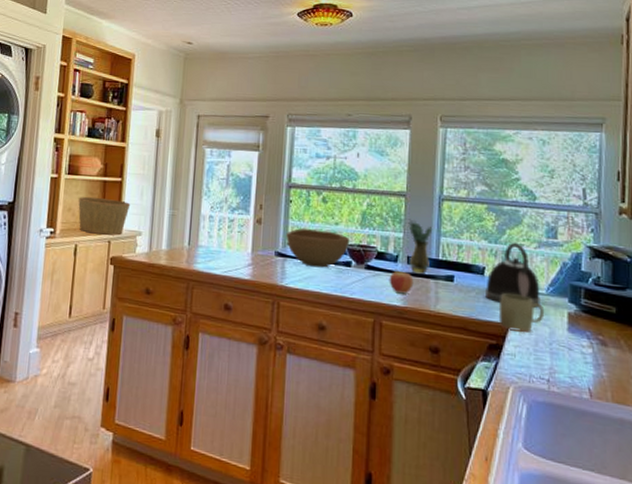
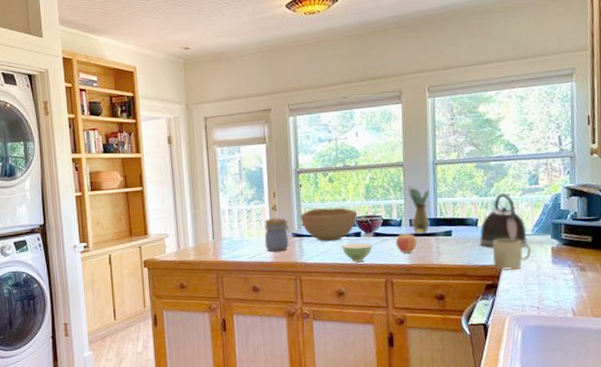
basket: present [78,197,131,236] -> none [105,208,155,242]
jar: none [244,231,274,270] -> present [264,217,291,252]
bowl: none [327,272,364,296] -> present [341,242,373,263]

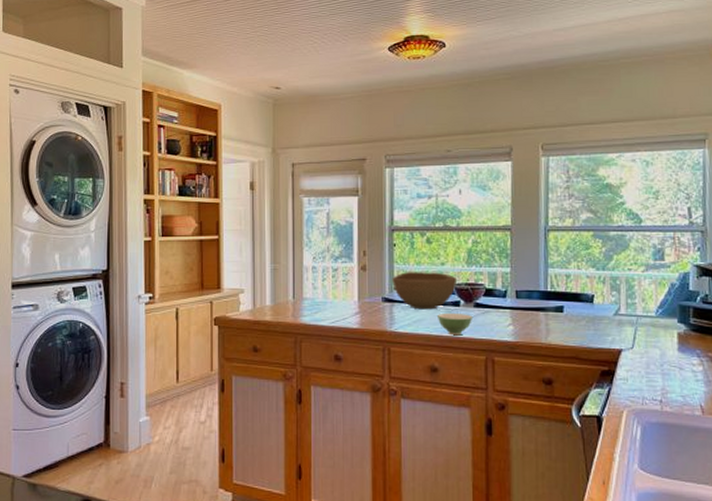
jar: present [264,217,291,252] -> none [351,279,380,316]
fruit: present [395,232,417,254] -> none [498,304,524,329]
vase: present [407,186,430,234] -> none [515,253,540,308]
kettle: present [479,192,527,248] -> none [594,267,650,329]
mug: present [492,238,532,271] -> none [609,319,655,357]

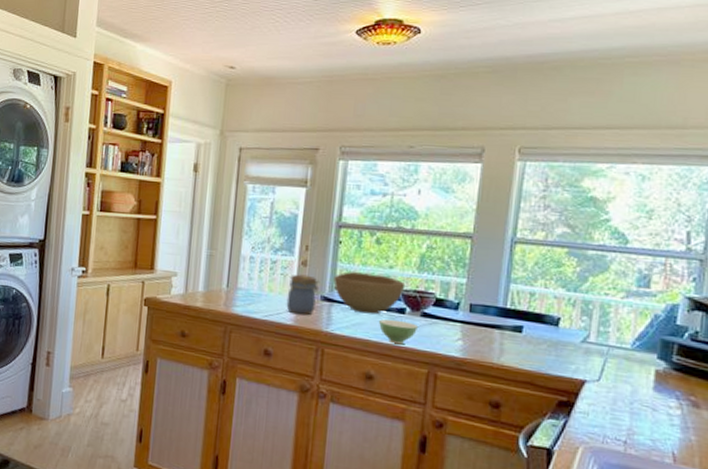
jar: none [351,279,380,316] -> present [286,274,320,315]

